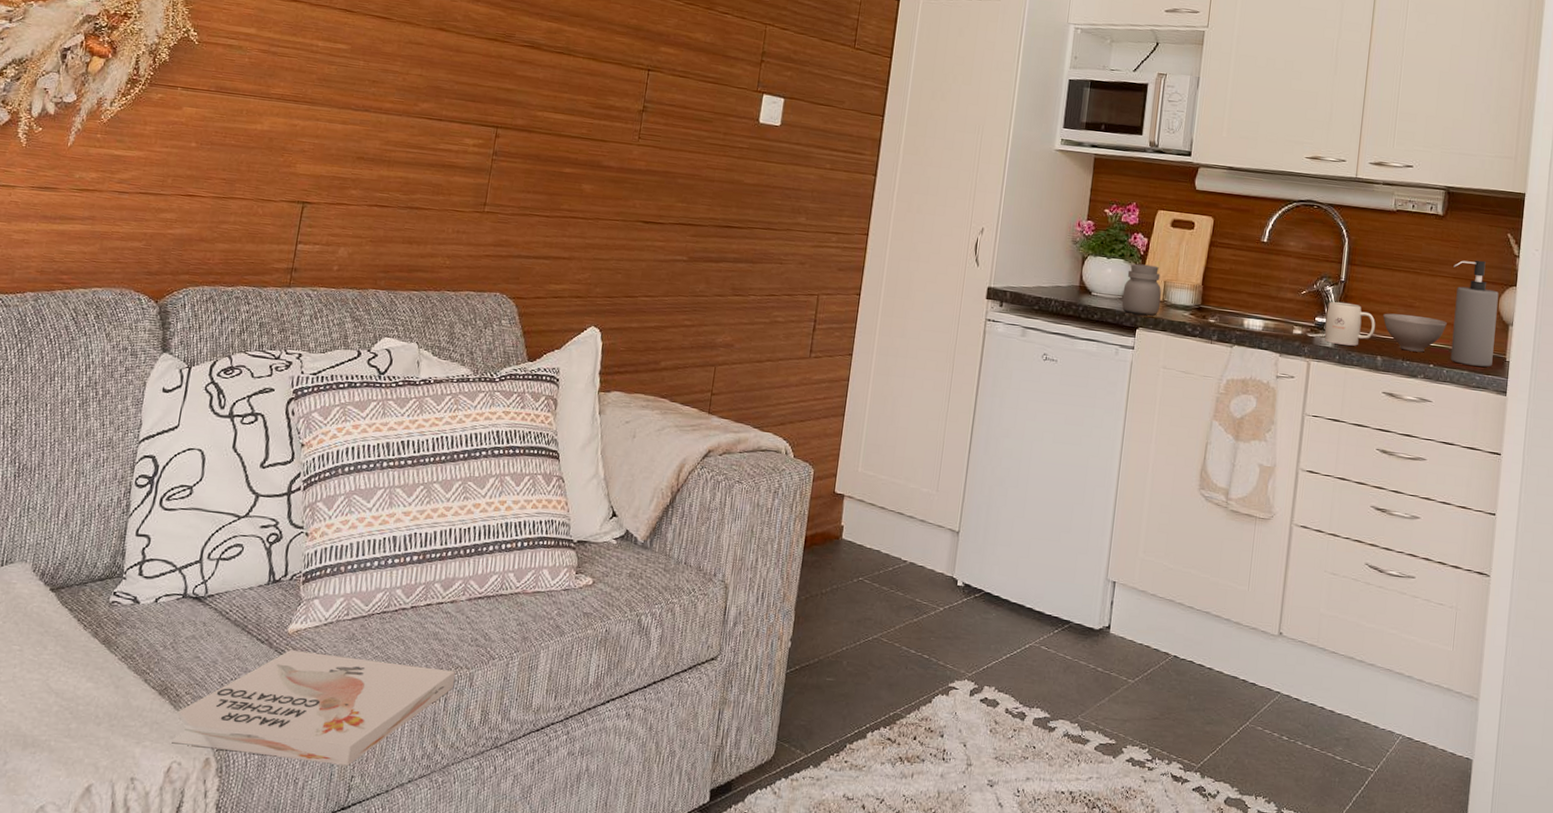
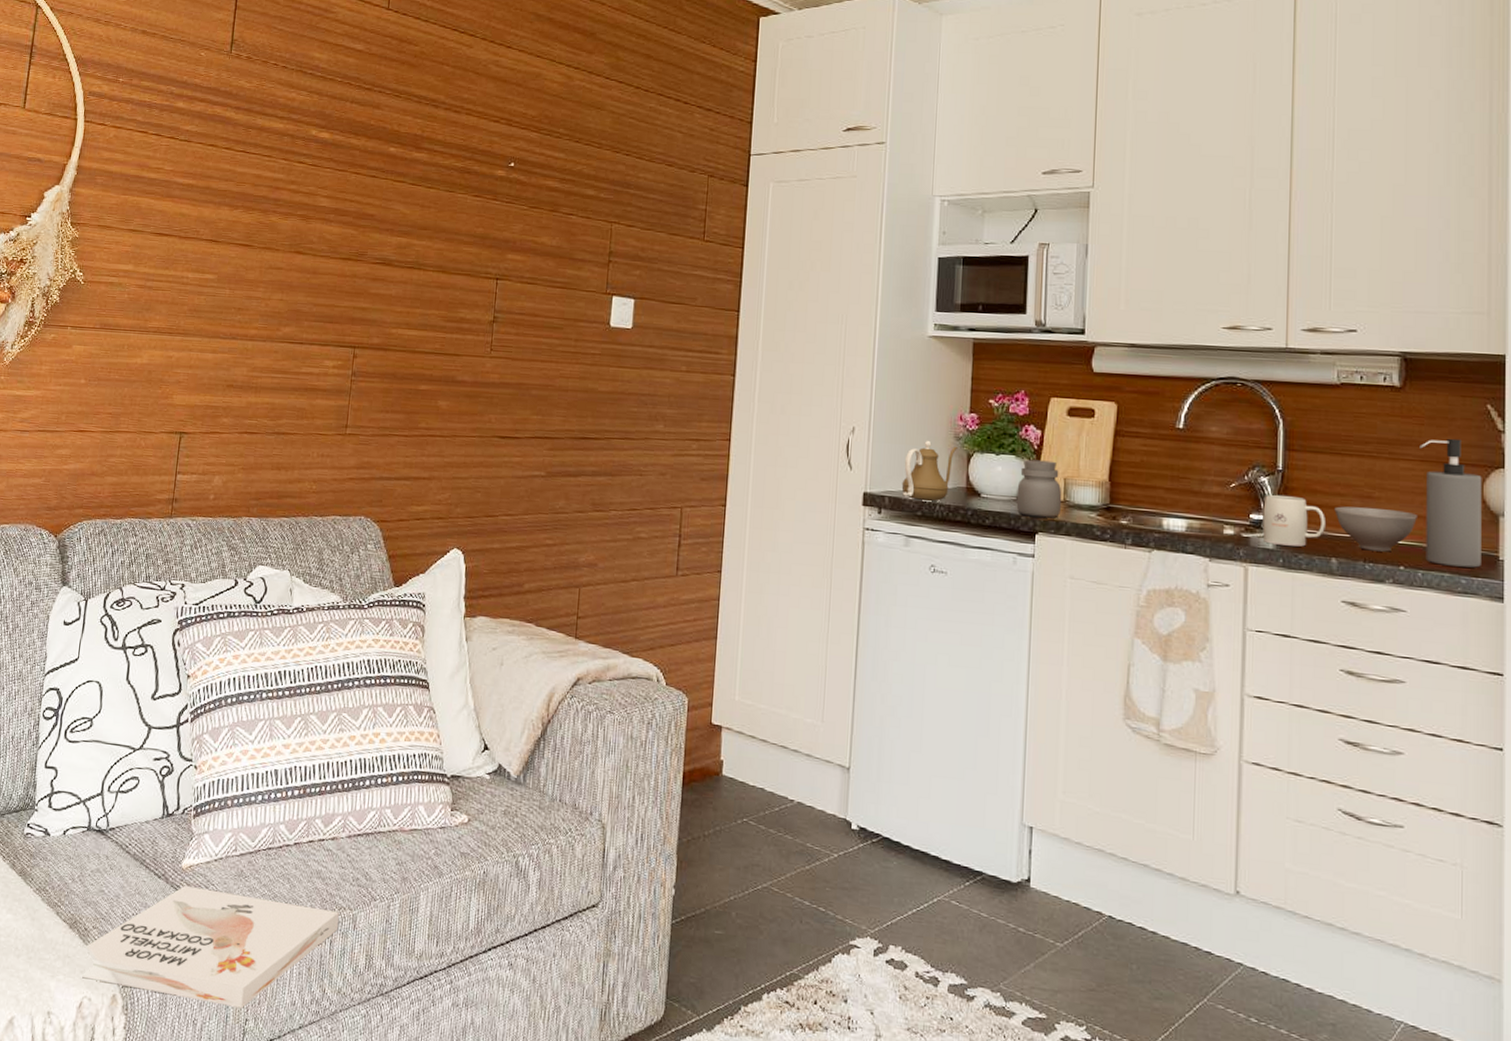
teapot: none [1022,242,1074,298] -> present [901,440,957,502]

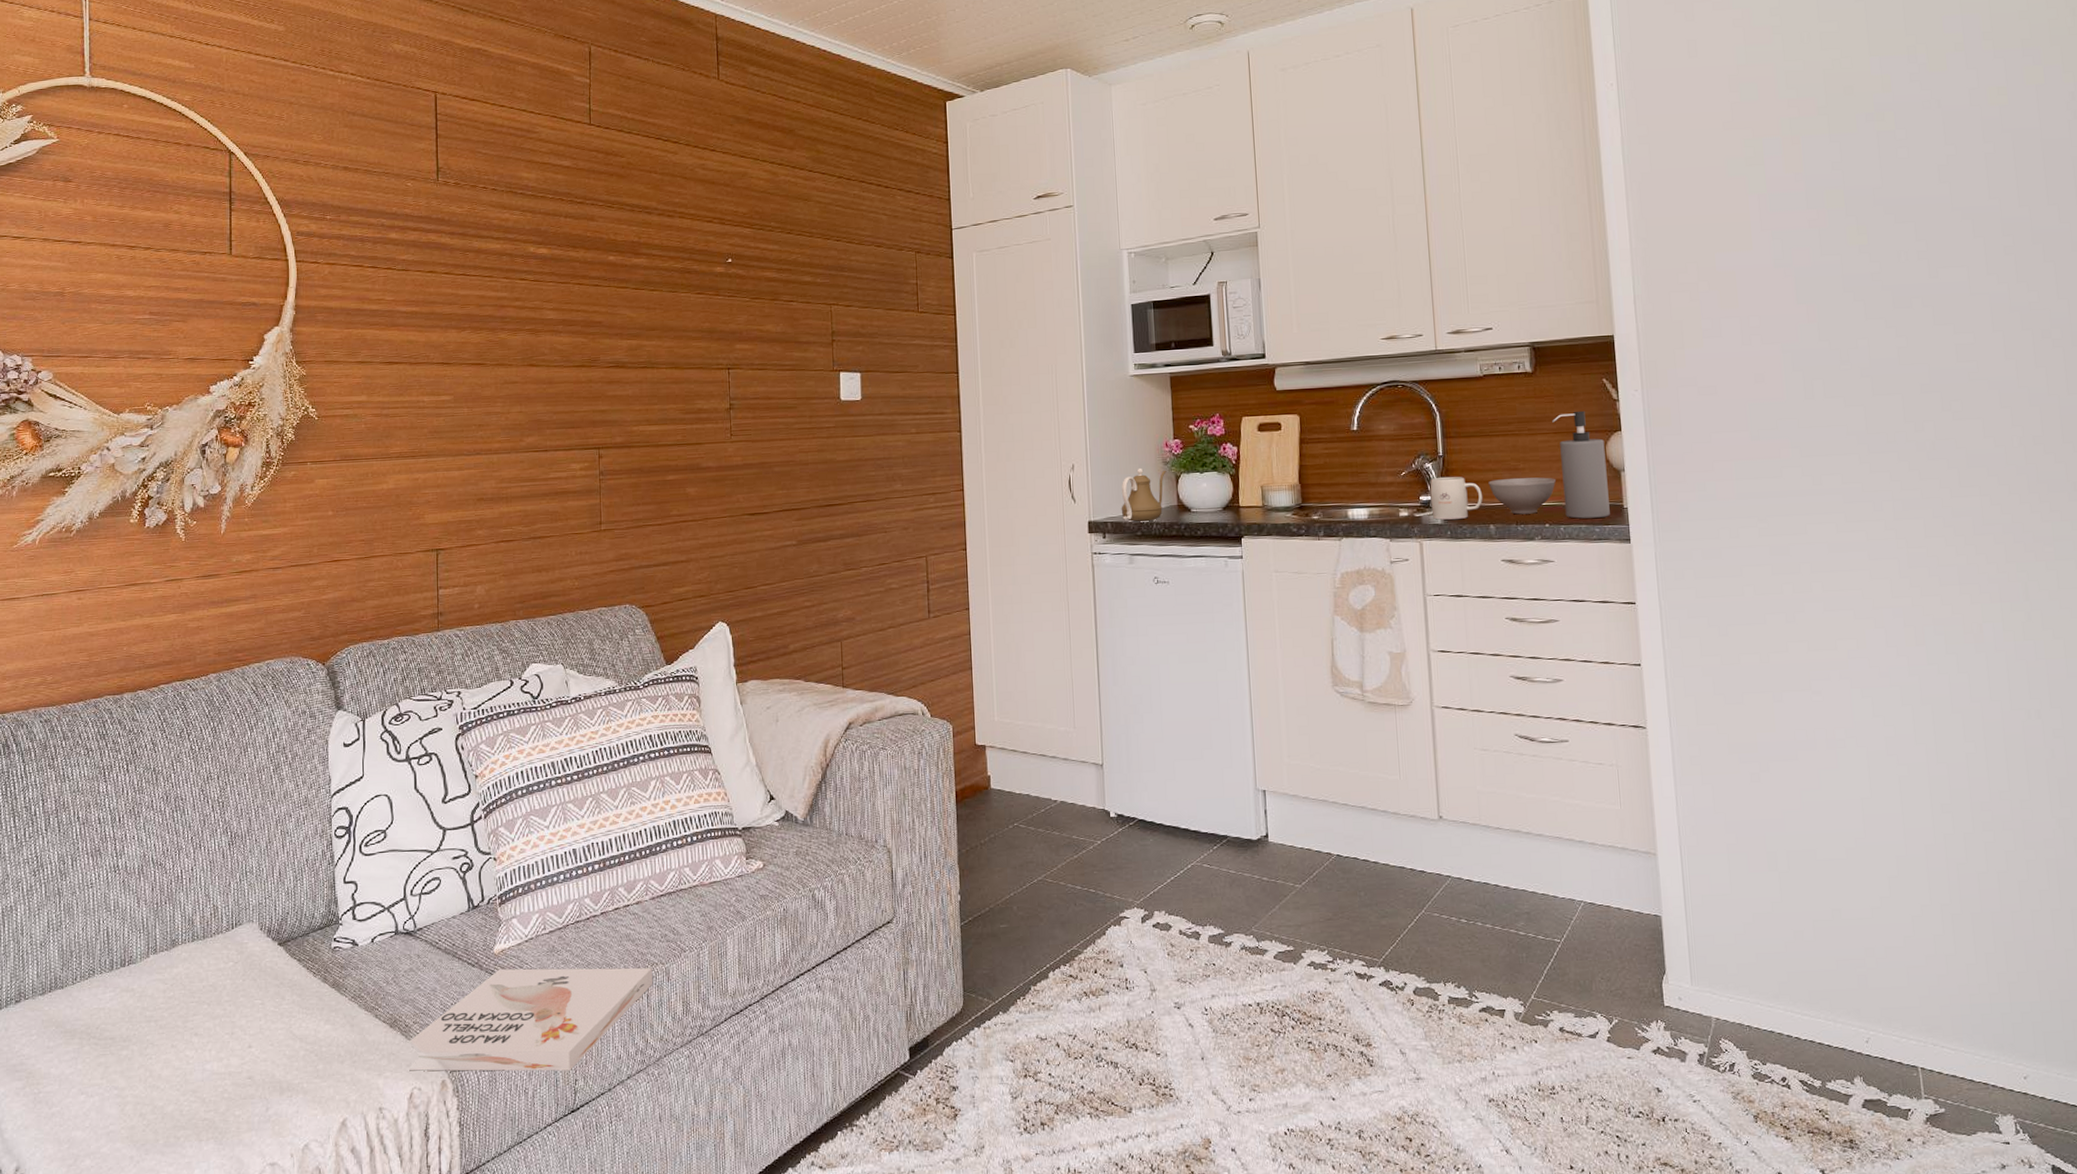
jar: present [1016,459,1062,518] -> none [1221,472,1262,524]

